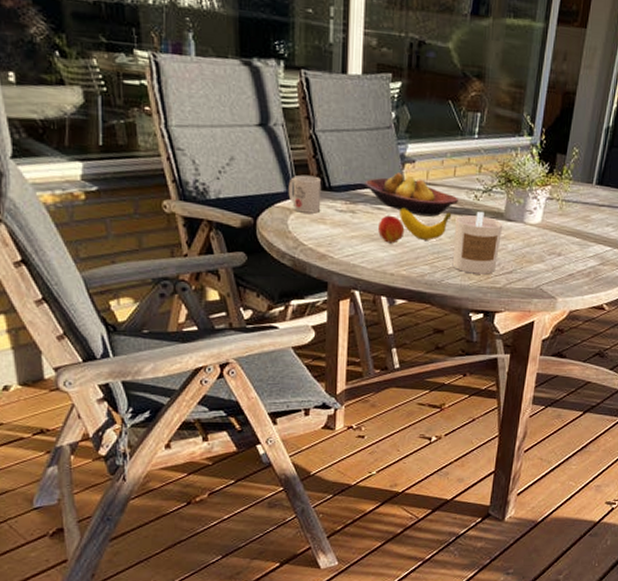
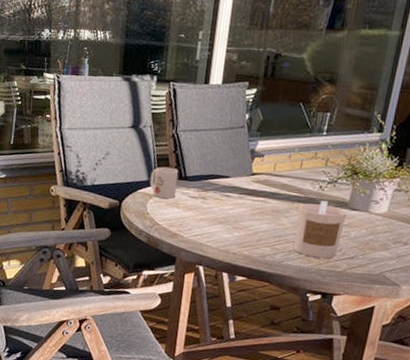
fruit bowl: present [365,172,458,217] -> none [216,165,303,205]
peach: present [378,215,405,244] -> none [225,201,250,227]
banana: present [400,207,452,240] -> none [246,195,296,225]

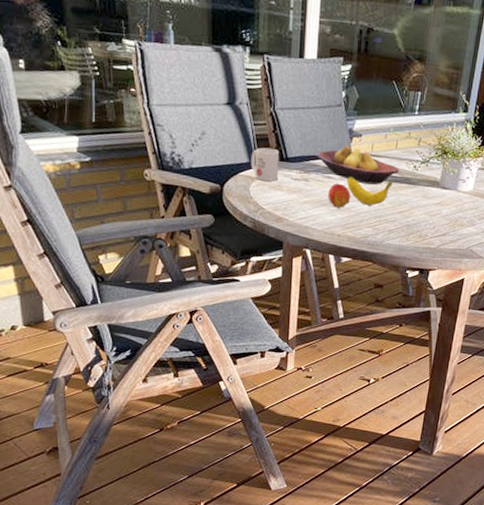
fruit bowl: none [216,165,303,205] -> present [317,145,399,185]
peach: none [225,201,250,227] -> present [328,183,351,208]
banana: none [246,195,296,225] -> present [347,176,393,206]
candle: present [293,201,347,259] -> none [392,180,439,236]

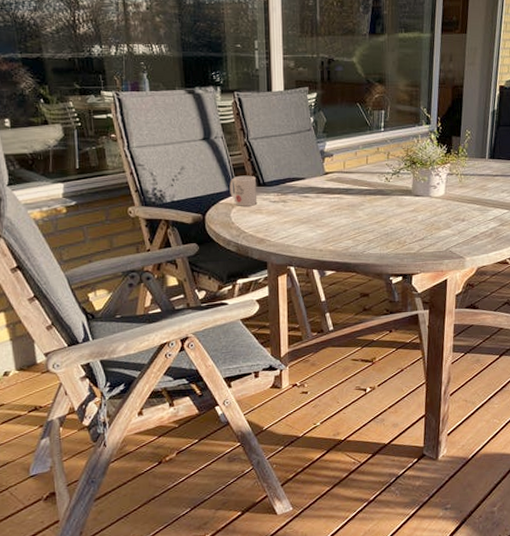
fruit bowl: present [317,145,399,185] -> none [292,166,372,199]
peach: present [328,183,351,208] -> none [306,201,329,224]
banana: present [347,176,393,206] -> none [323,194,368,219]

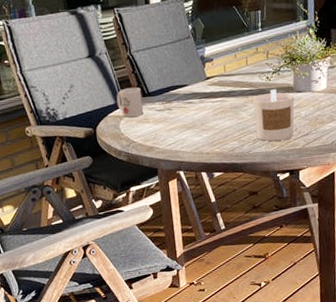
candle: none [371,191,412,244] -> present [253,89,295,142]

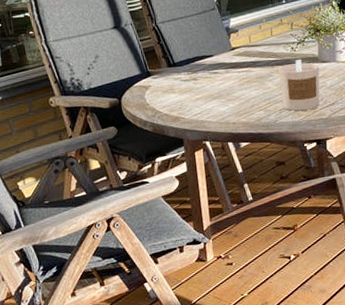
mug: present [116,87,144,118] -> none [141,57,170,88]

